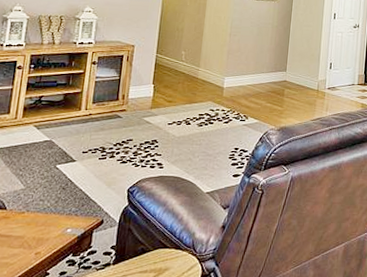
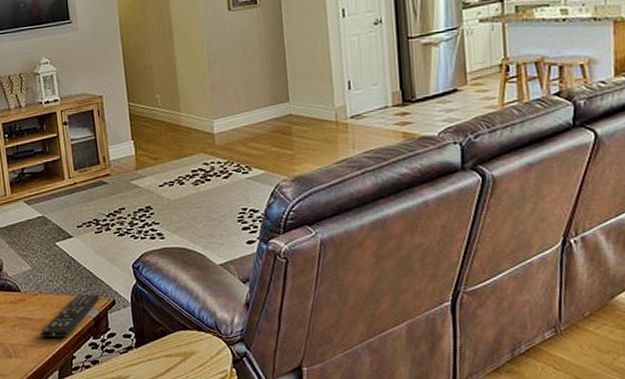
remote control: none [16,214,89,255] -> present [40,294,100,338]

